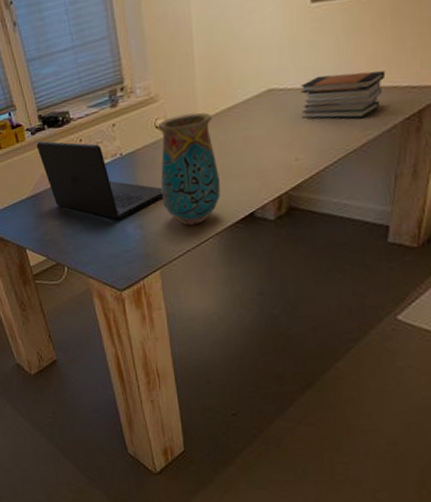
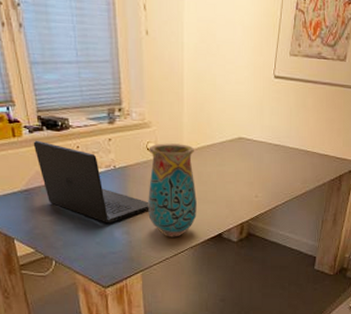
book stack: present [300,70,386,119] -> none [262,135,321,173]

